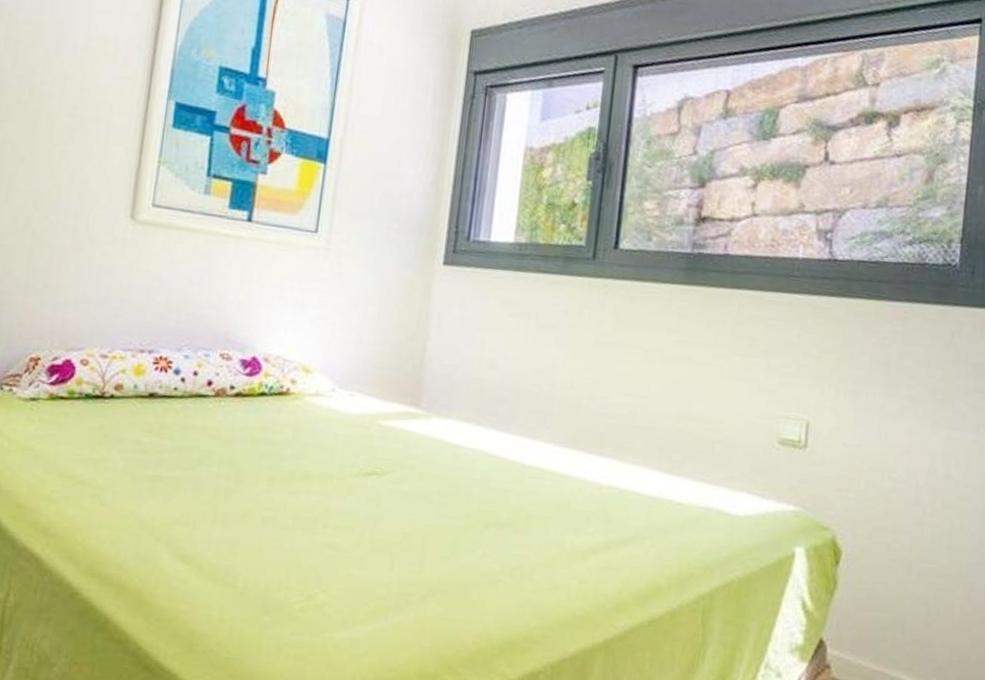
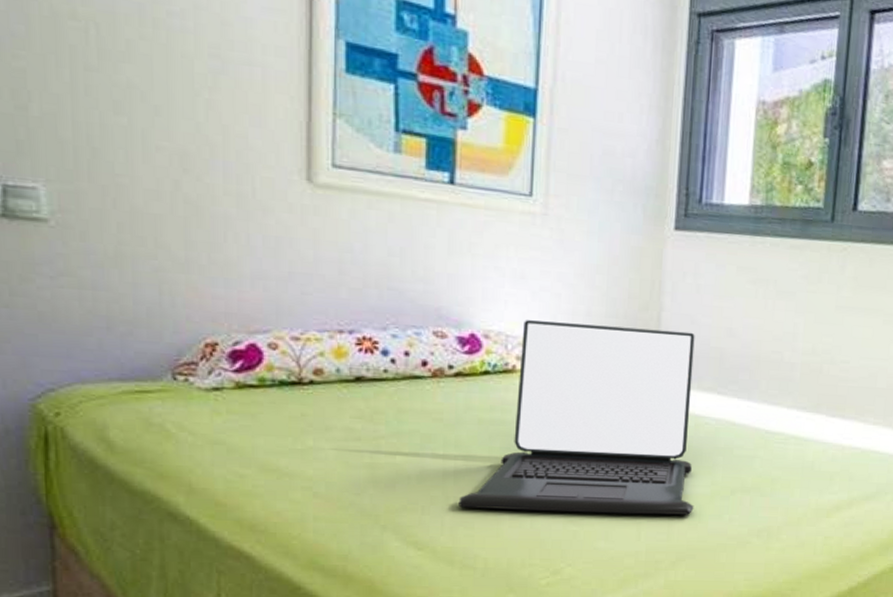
laptop: none [226,346,457,547] -> present [458,320,695,515]

